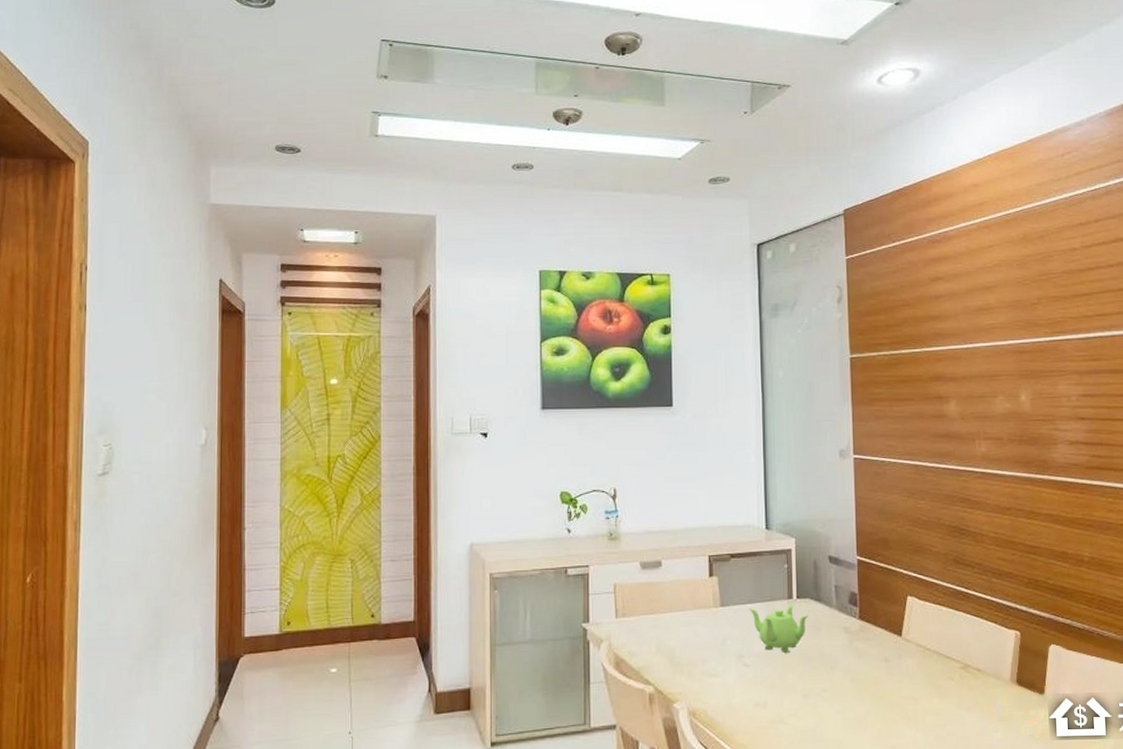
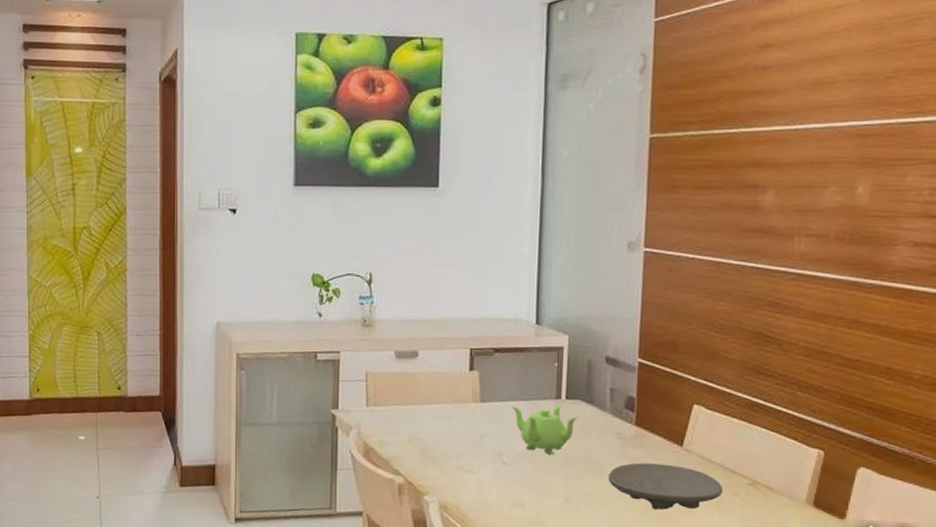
bowl: none [839,654,940,700] -> present [608,463,724,510]

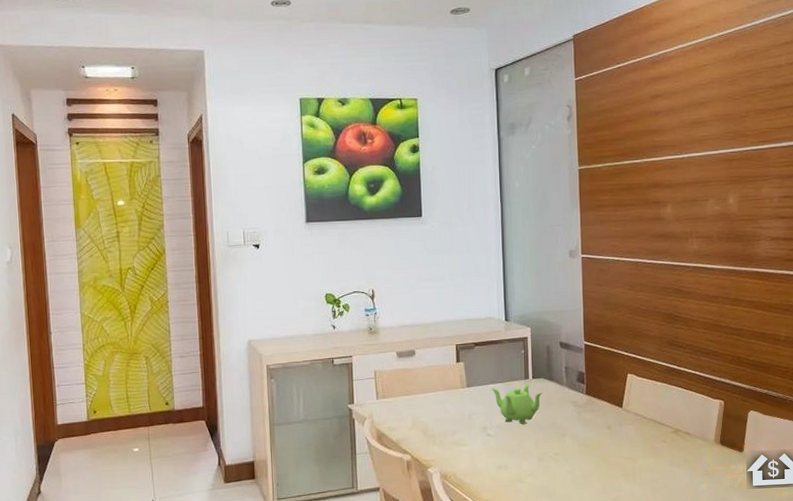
bowl: present [608,463,724,510] -> none [569,423,655,460]

